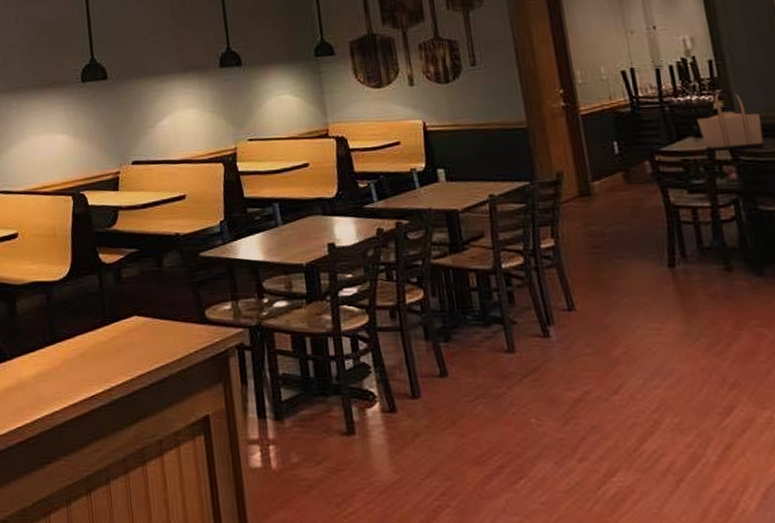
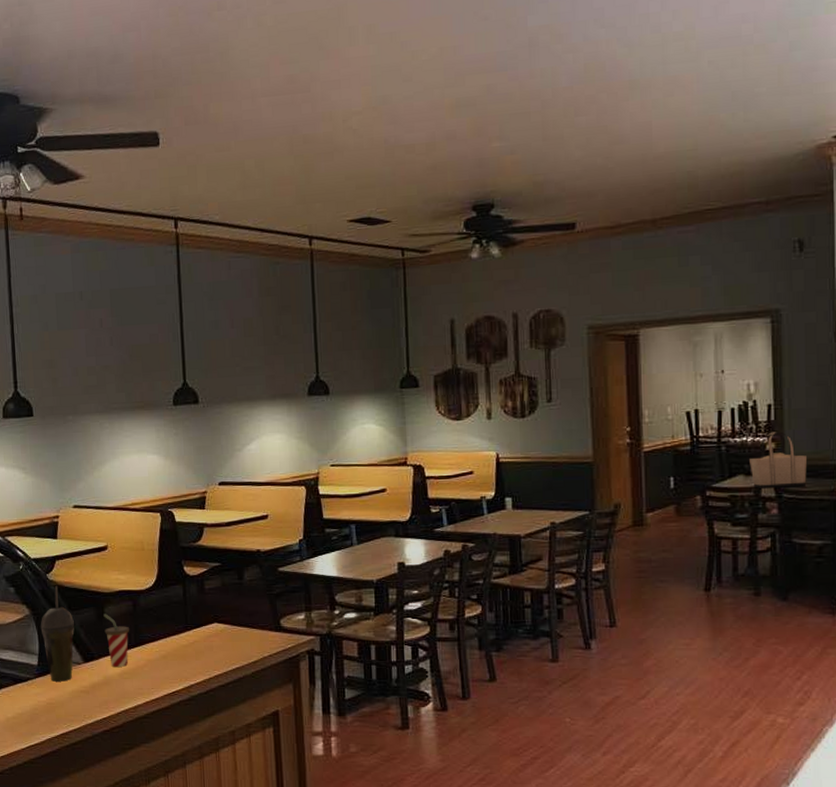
beverage cup: none [15,308,44,368] -> present [103,614,130,667]

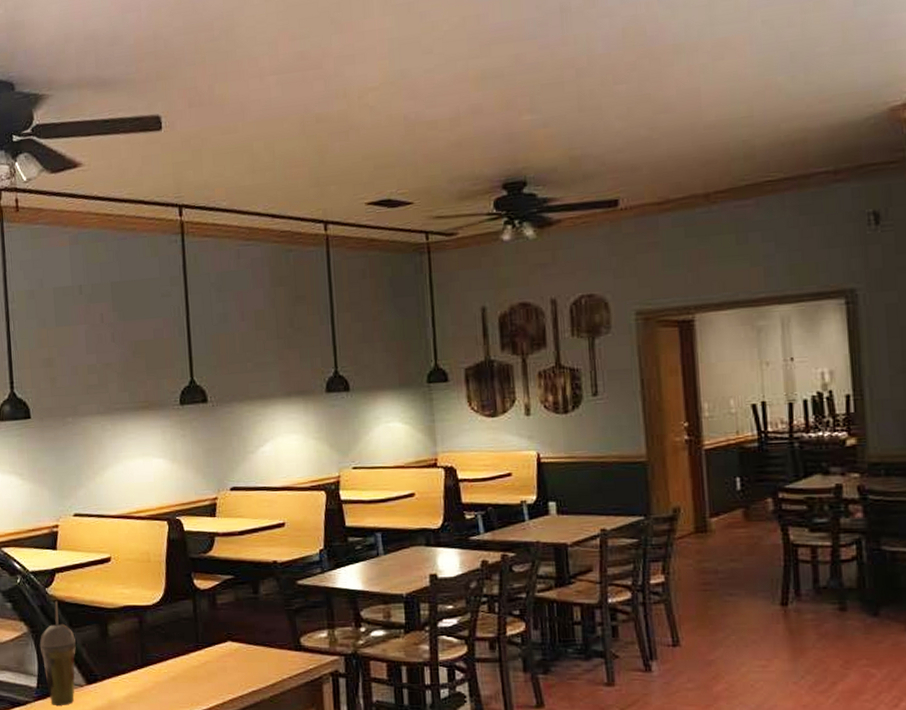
beverage cup: present [103,614,130,667] -> none [107,631,136,689]
shopping bag: present [749,431,807,490] -> none [827,425,895,491]

